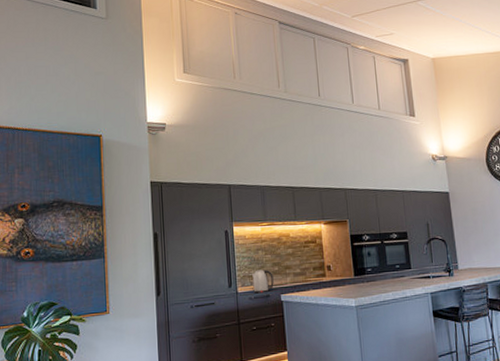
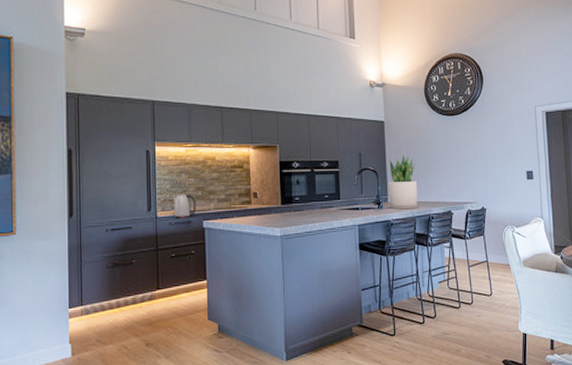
planter: none [456,223,489,276] -> present [388,155,418,210]

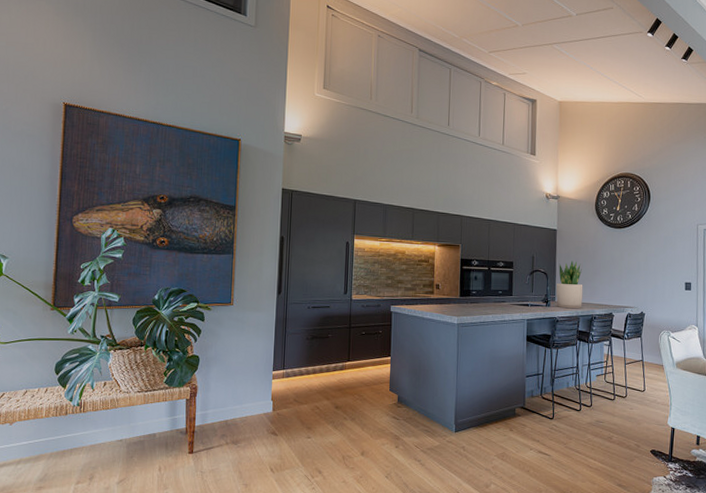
kettle: present [174,193,196,219] -> none [366,281,386,303]

